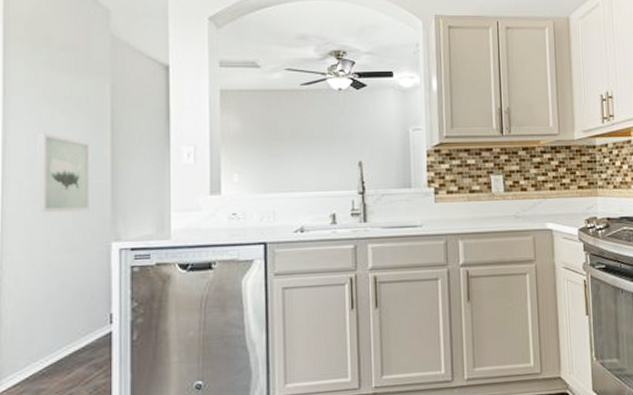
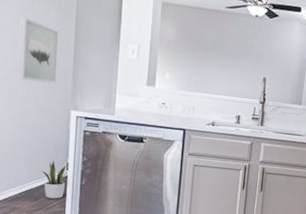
potted plant: none [75,313,115,368] -> present [41,160,70,199]

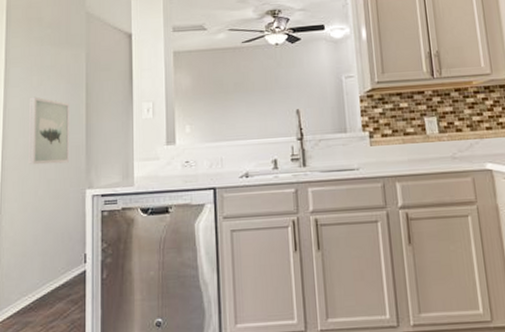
potted plant: present [41,160,70,199] -> none [56,253,88,303]

